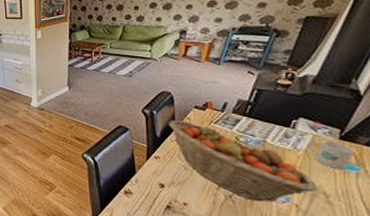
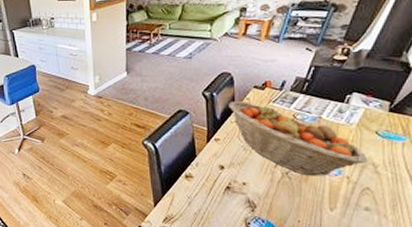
mug: present [307,139,355,169] -> none [359,112,402,140]

